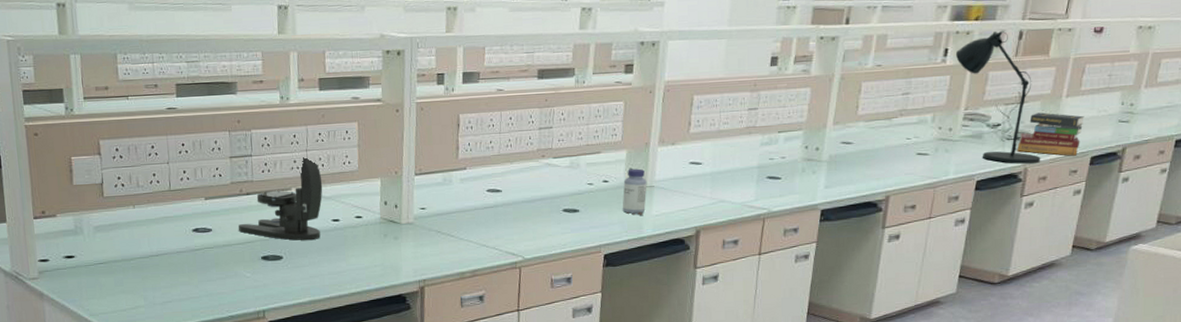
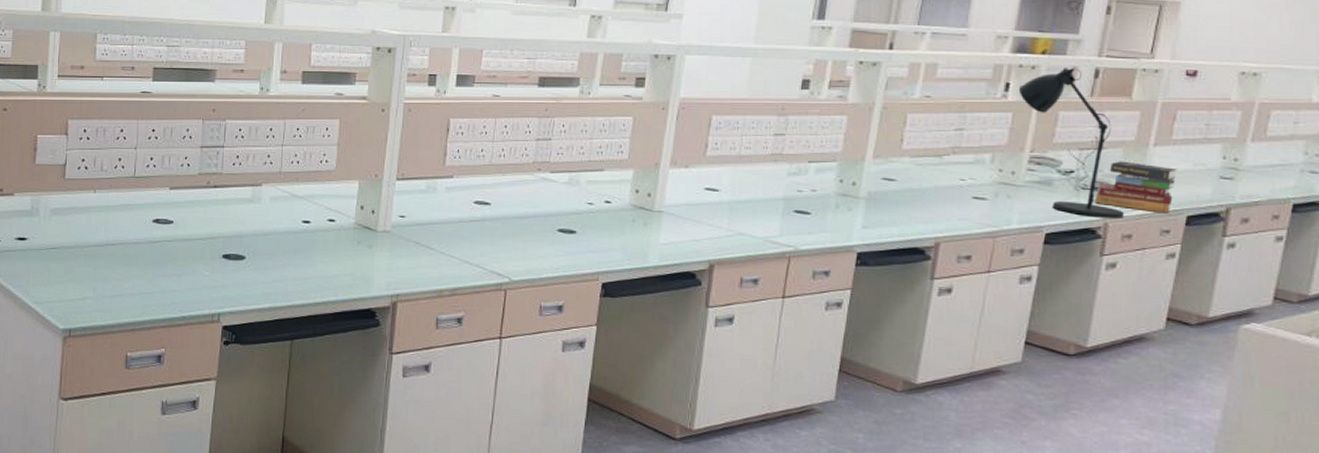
microscope: present [238,157,323,241] -> none [201,152,296,241]
medicine bottle: present [622,168,647,216] -> none [625,190,655,243]

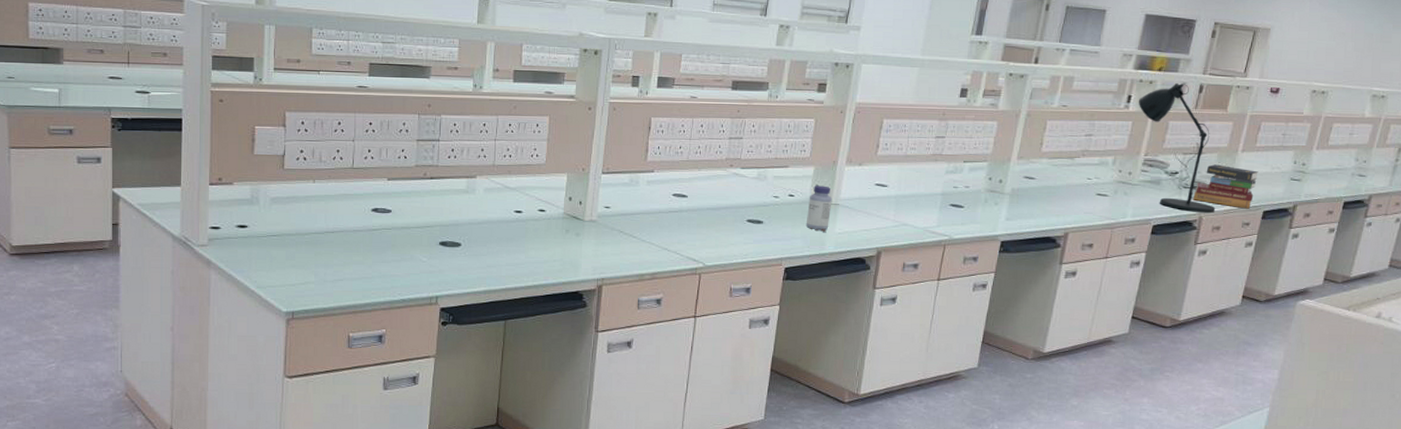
medicine bottle: none [625,190,655,243] -> present [805,185,832,232]

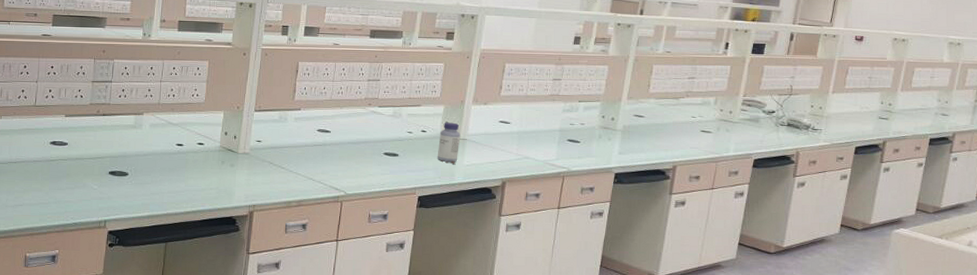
desk lamp: present [1138,83,1216,214] -> none [735,32,811,149]
books: present [1193,164,1258,209] -> none [790,104,849,145]

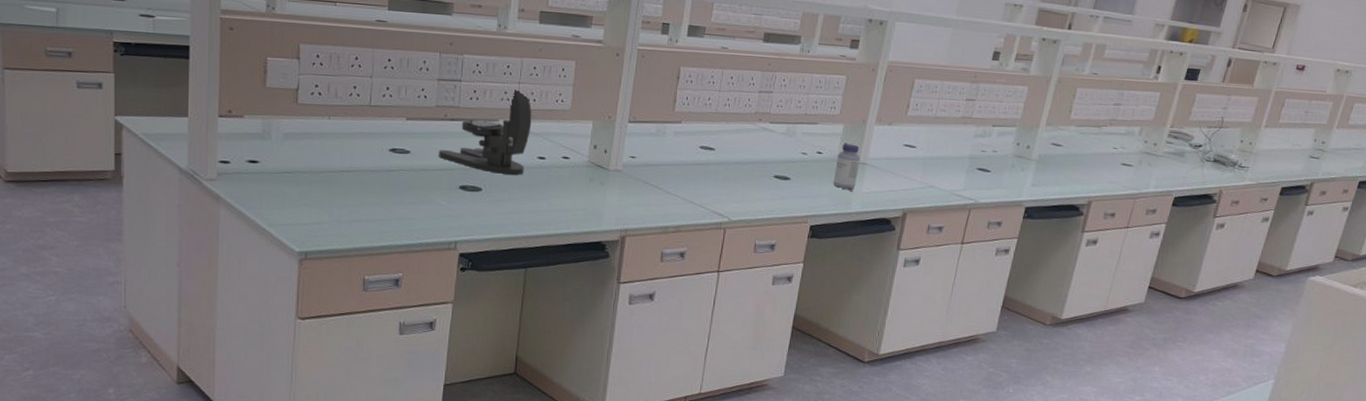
microscope: none [91,87,172,160] -> present [438,89,532,175]

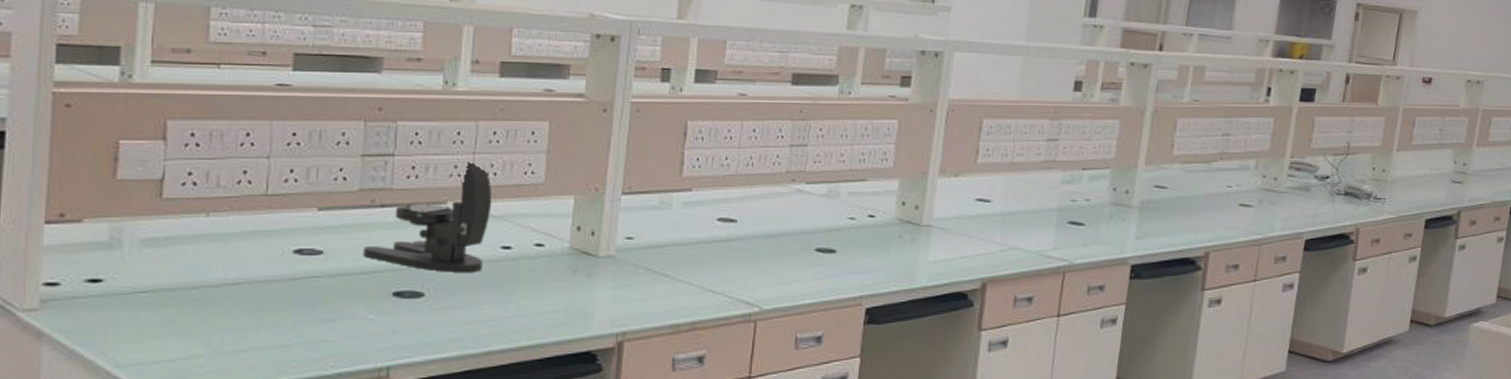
medicine bottle: present [833,143,861,191] -> none [891,203,923,261]

